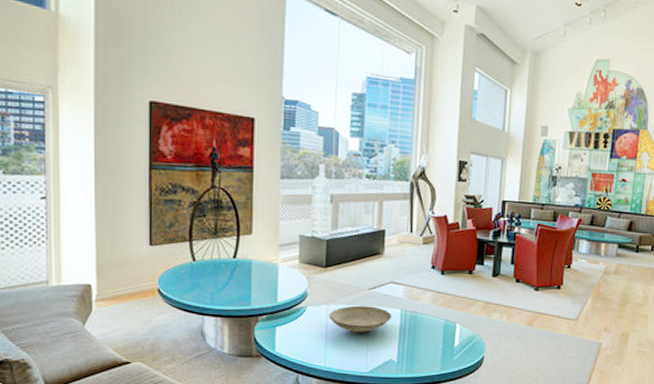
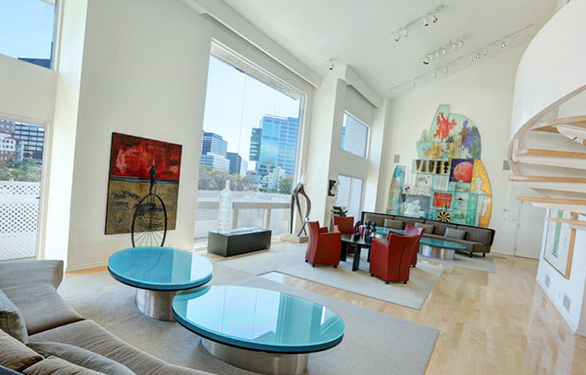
decorative bowl: present [328,305,393,334] -> none [226,287,274,310]

